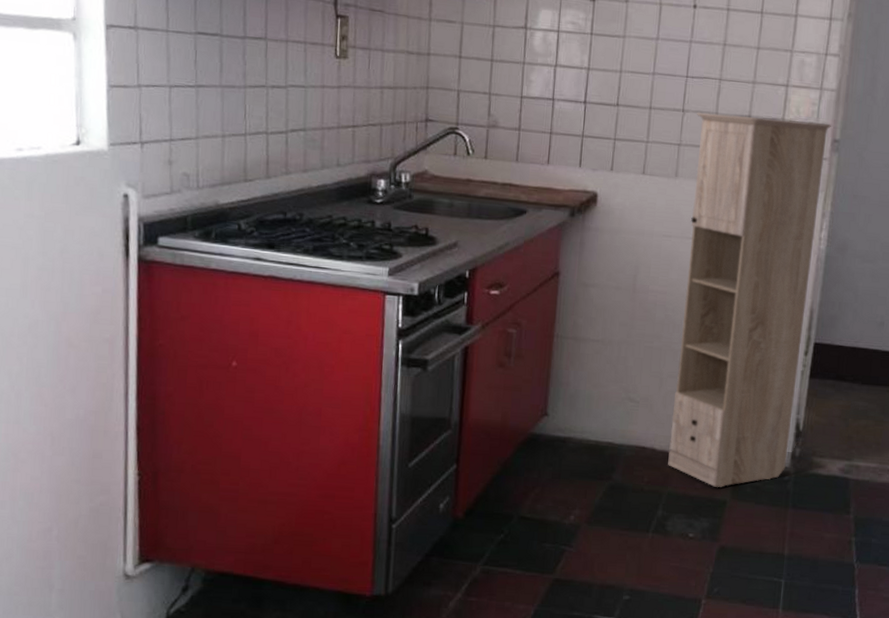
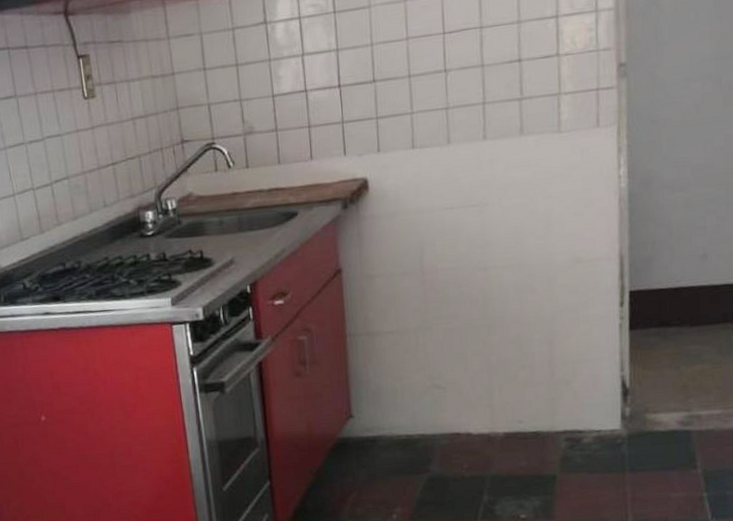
storage cabinet: present [668,112,831,487] -> none [461,48,618,463]

